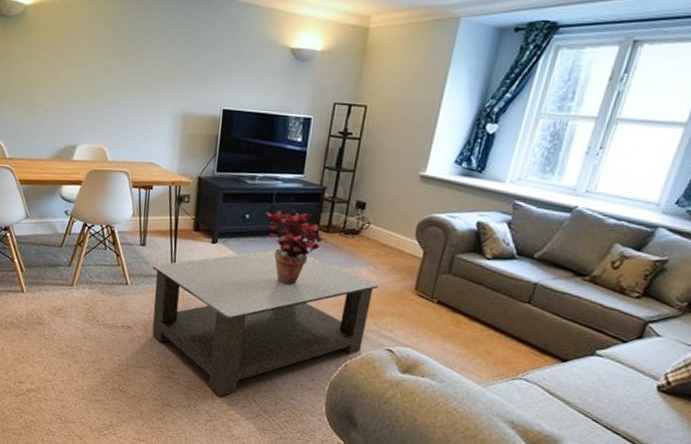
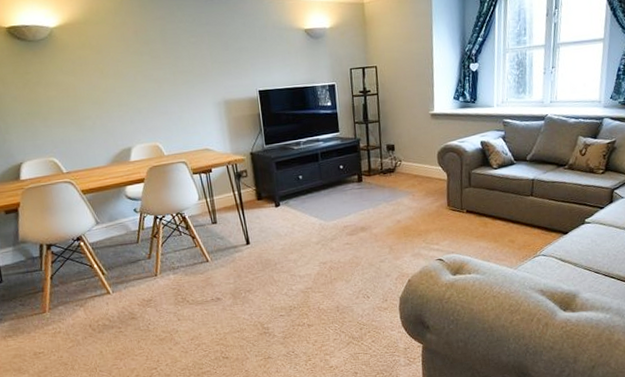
coffee table: present [152,250,379,397] -> none [227,198,420,337]
potted plant: present [265,209,328,285] -> none [315,163,371,227]

